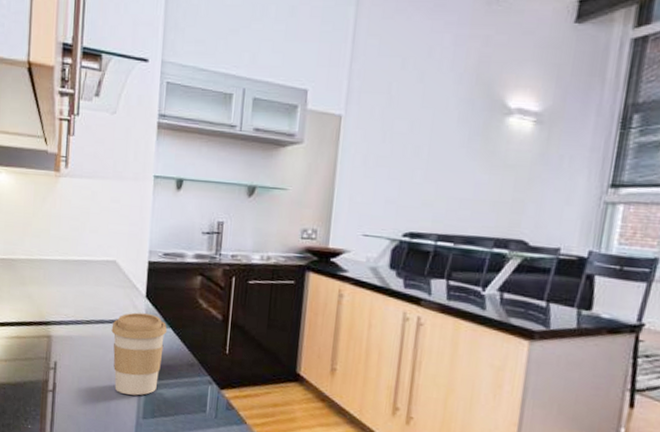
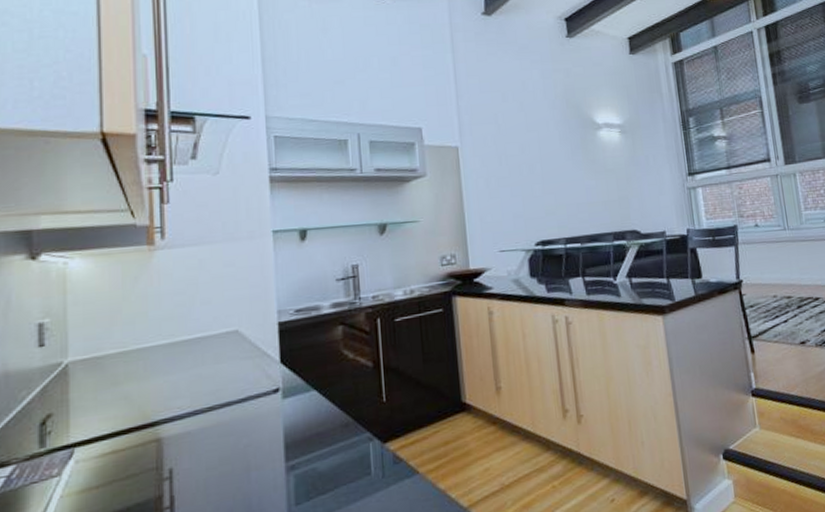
coffee cup: present [111,312,167,396] -> none [242,380,312,483]

